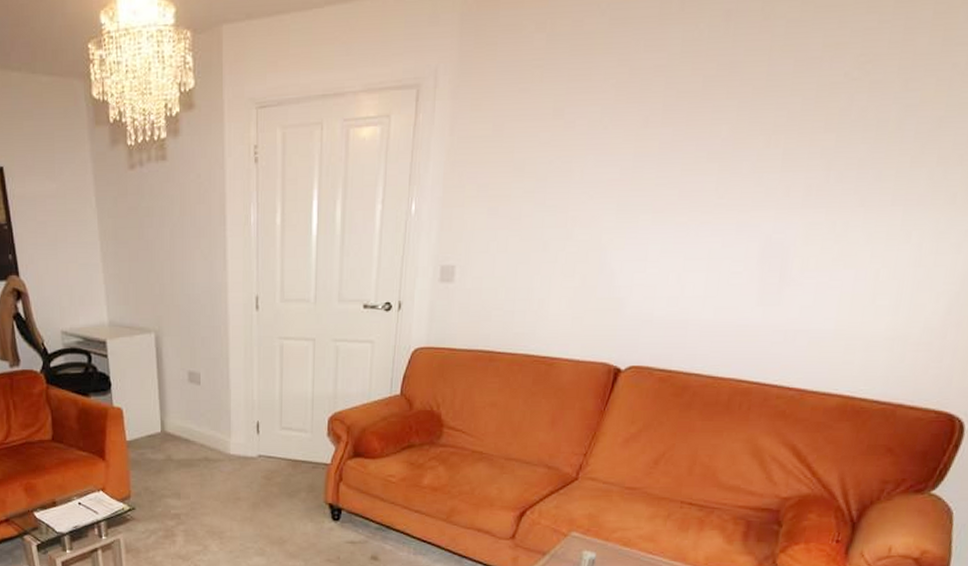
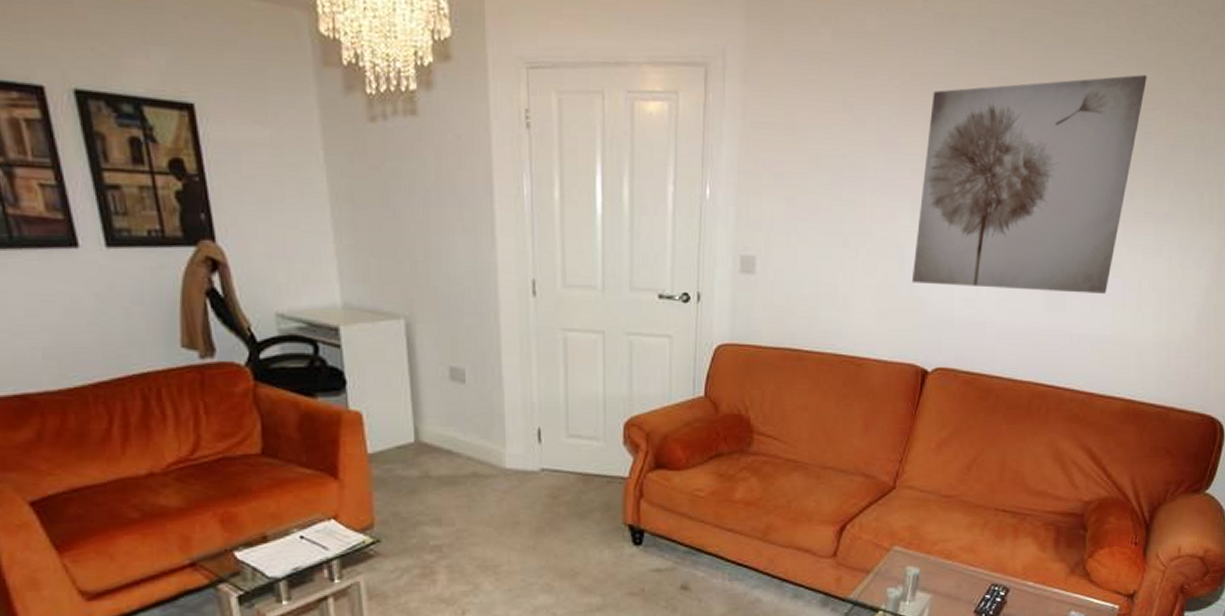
wall art: none [611,40,917,287] -> present [911,75,1147,294]

